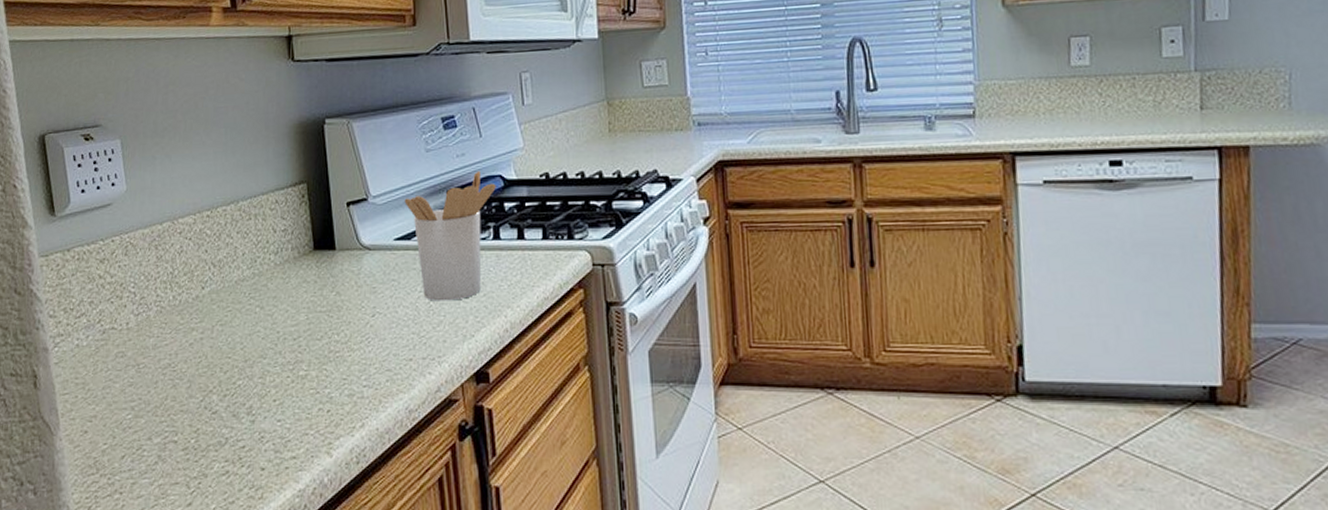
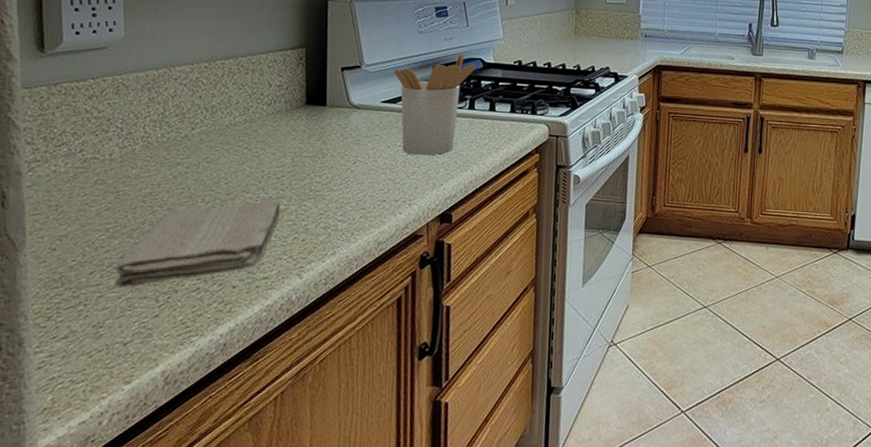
washcloth: none [144,365,300,474] -> present [114,200,281,288]

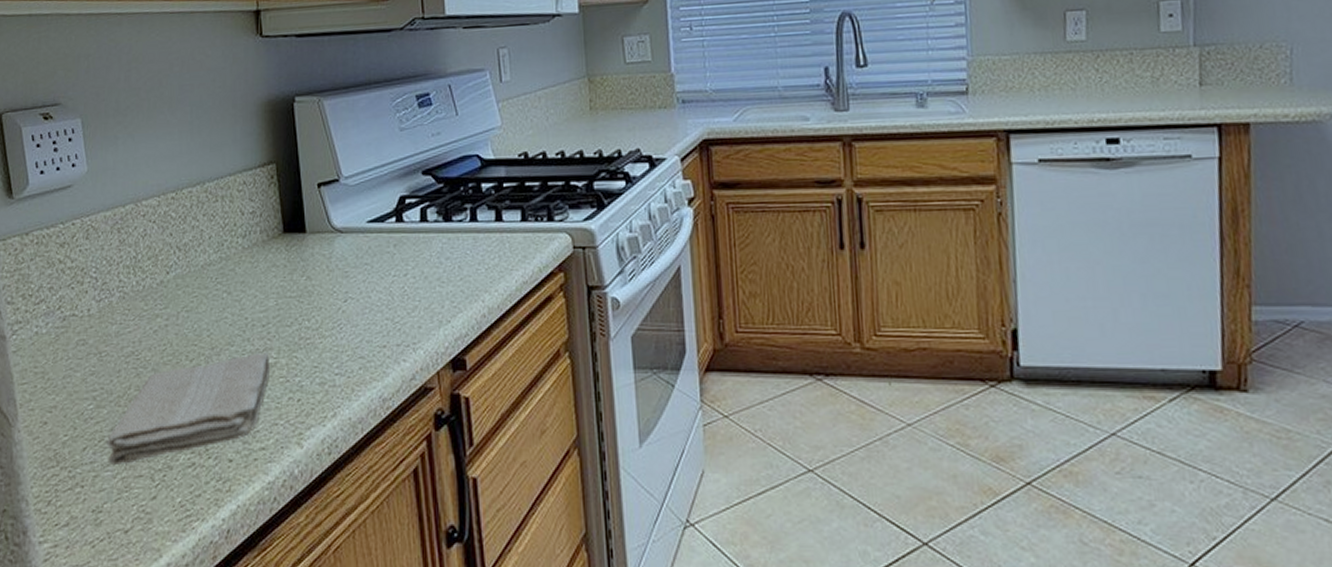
utensil holder: present [394,53,476,156] -> none [377,150,473,286]

